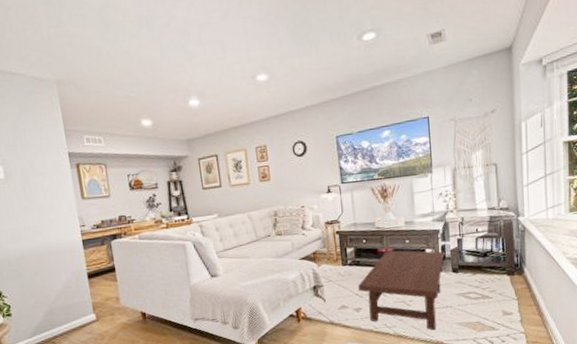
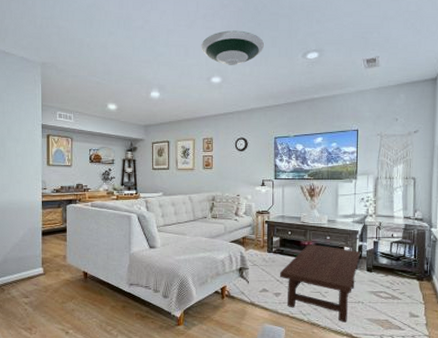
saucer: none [239,15,312,59] -> present [201,30,264,65]

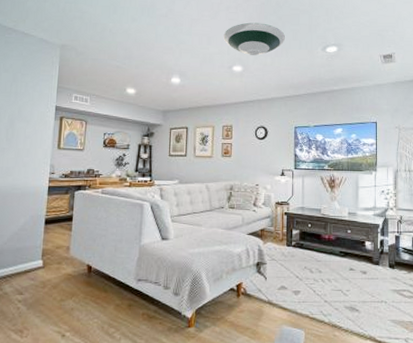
coffee table: present [279,243,360,323] -> none [299,237,382,324]

